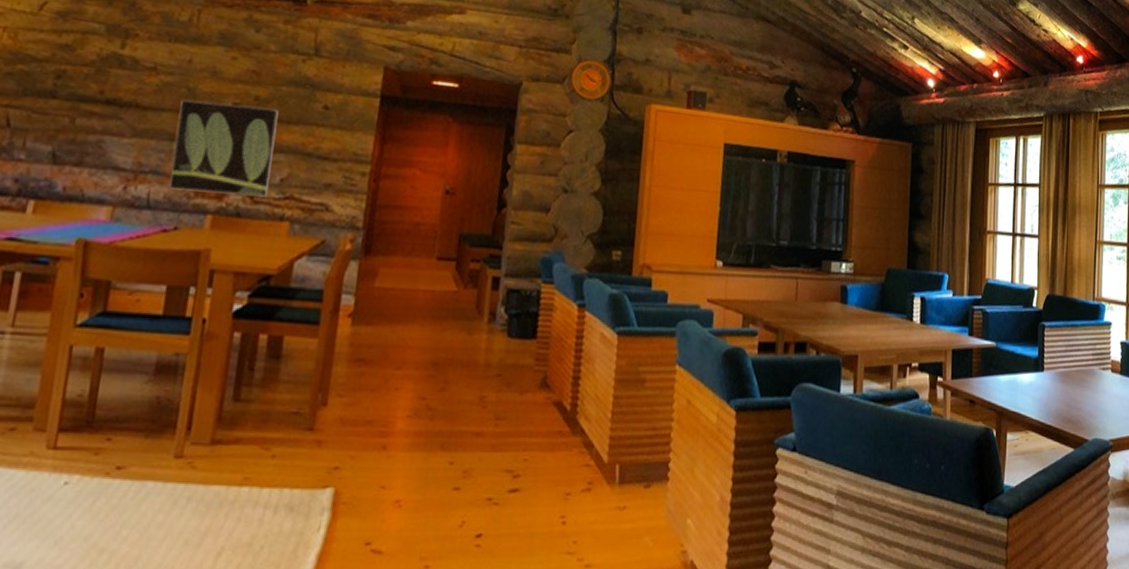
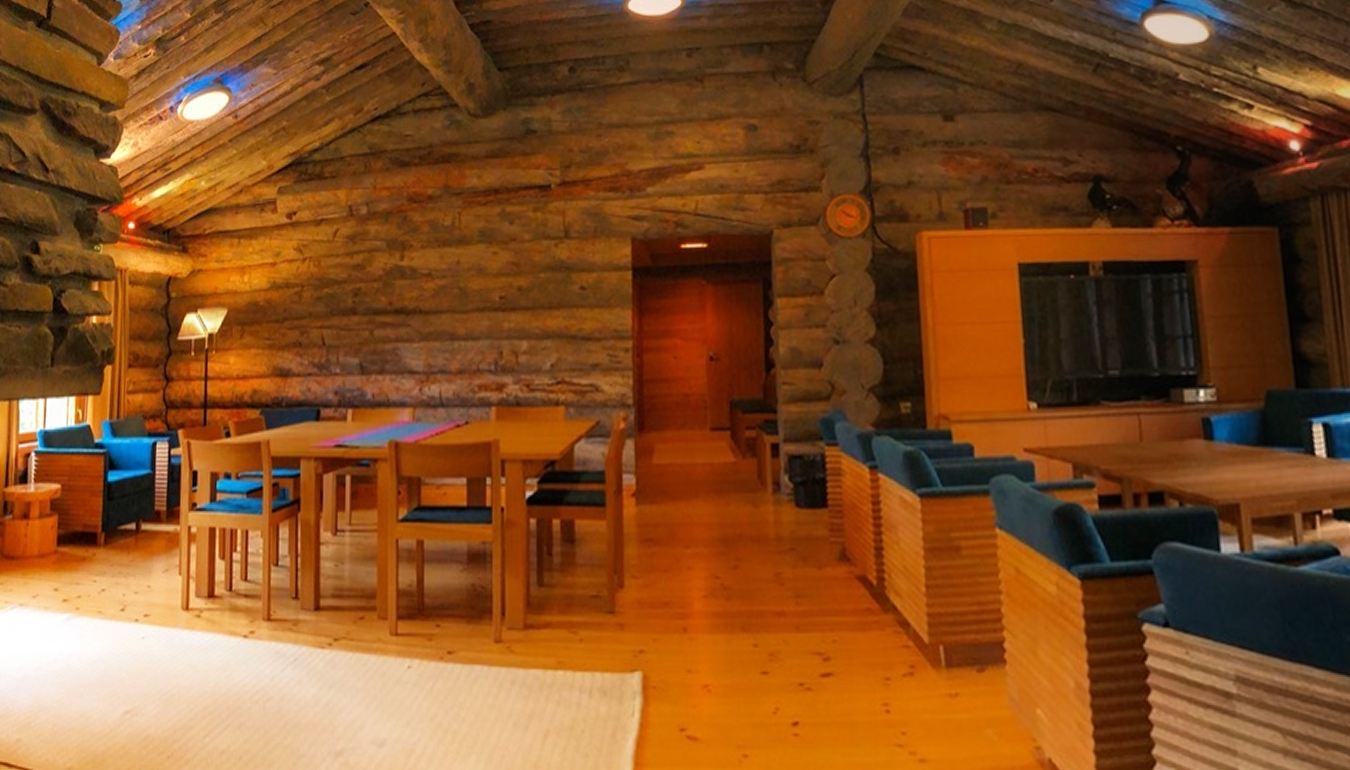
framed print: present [169,100,279,197] -> none [455,296,541,386]

